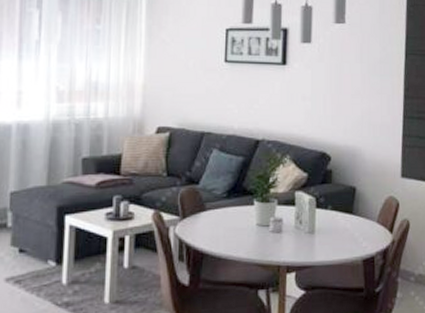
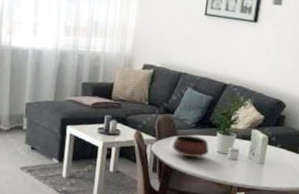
bowl: none [200,207,246,237] -> present [172,133,209,158]

